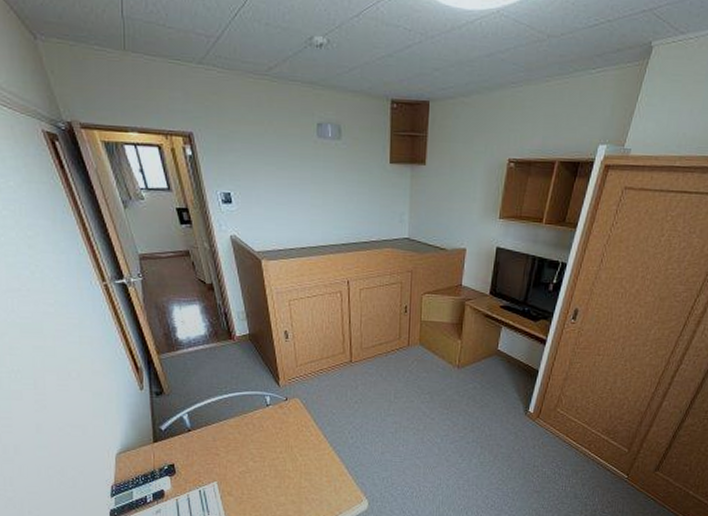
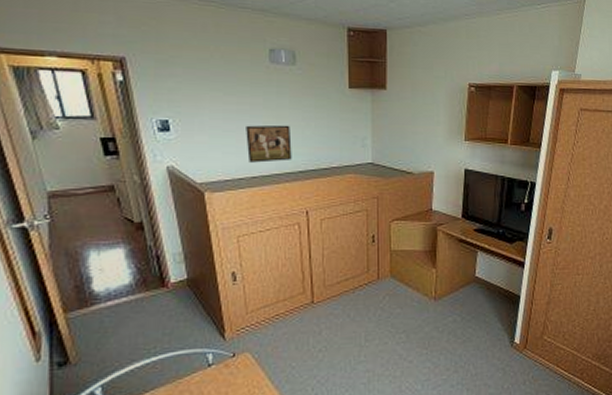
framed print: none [296,199,336,235] -> present [246,125,292,163]

